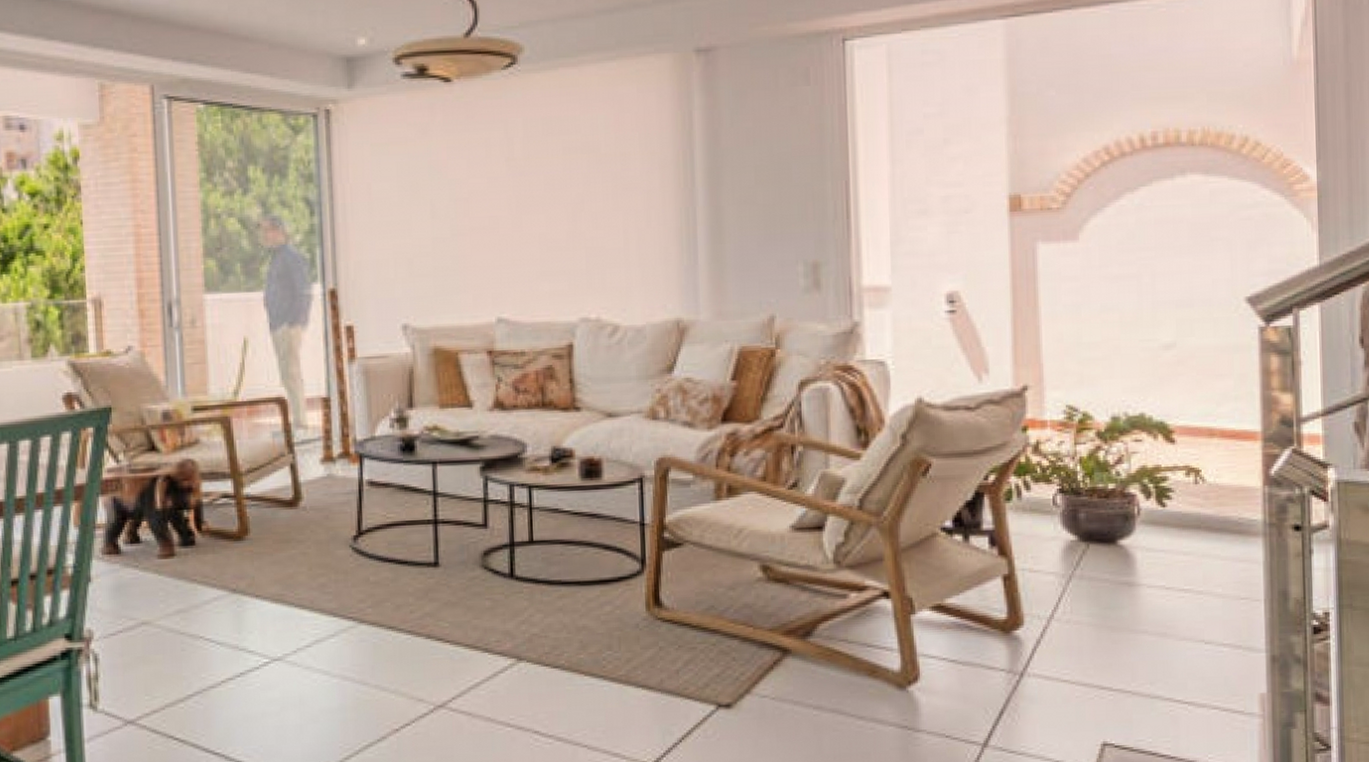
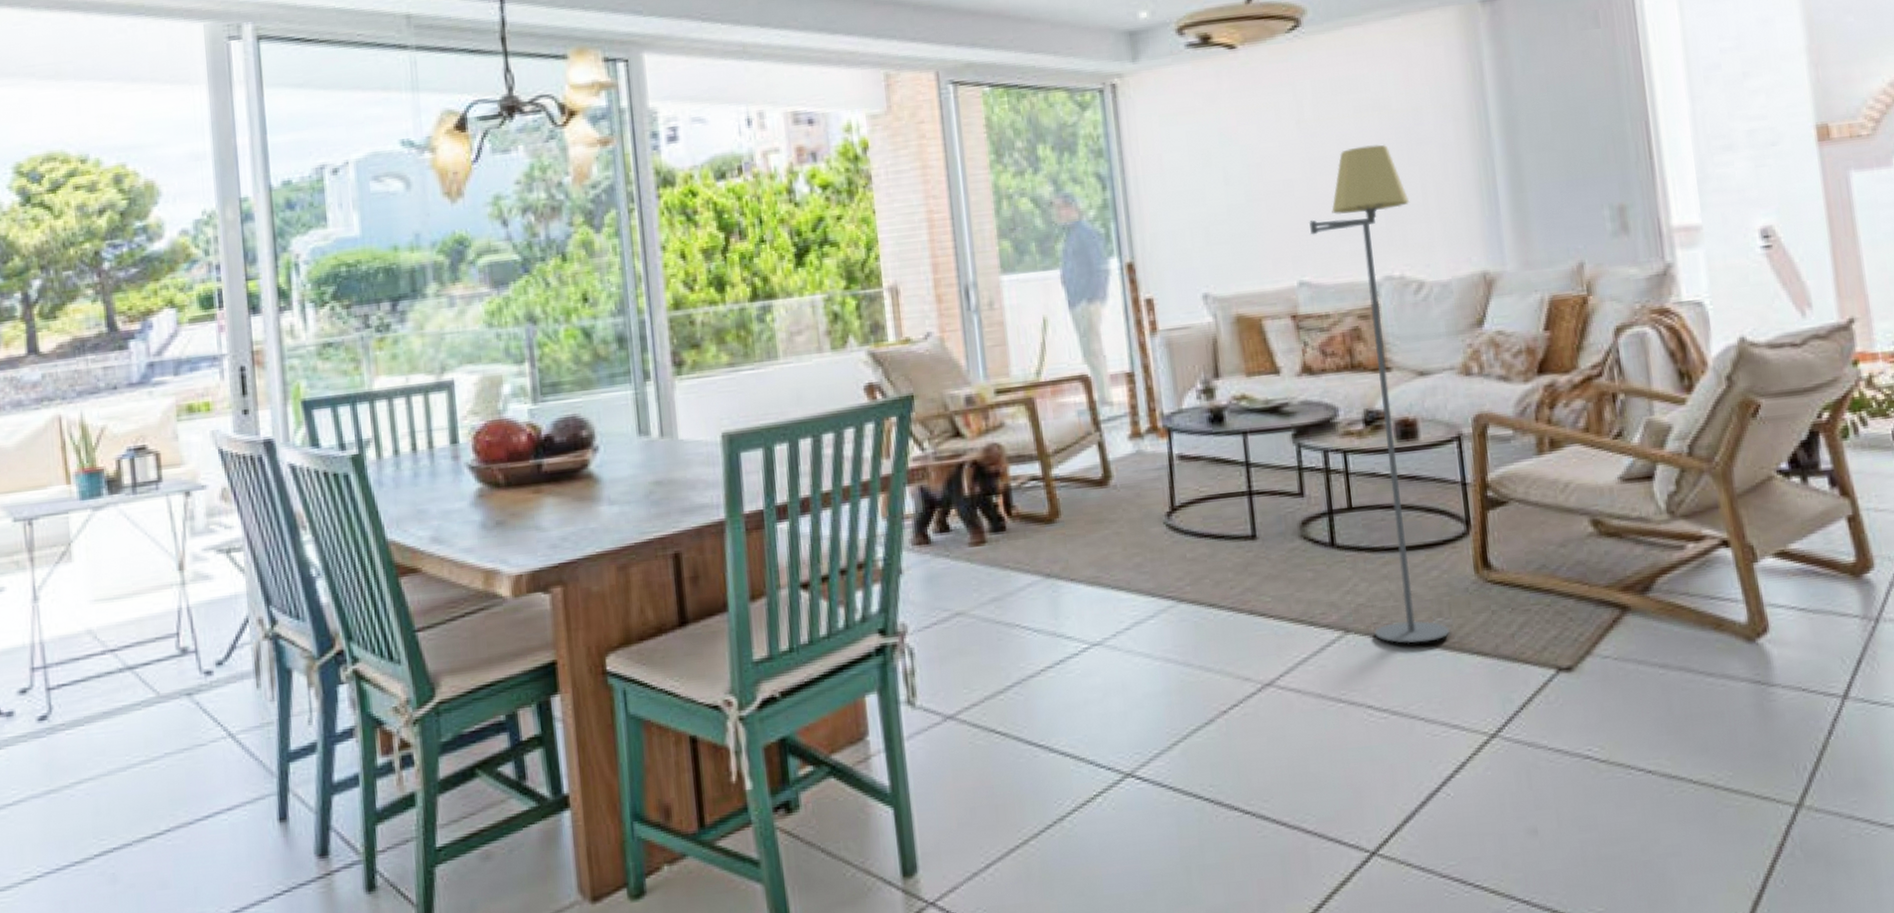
floor lamp: none [510,187,618,675] -> present [1308,144,1450,644]

